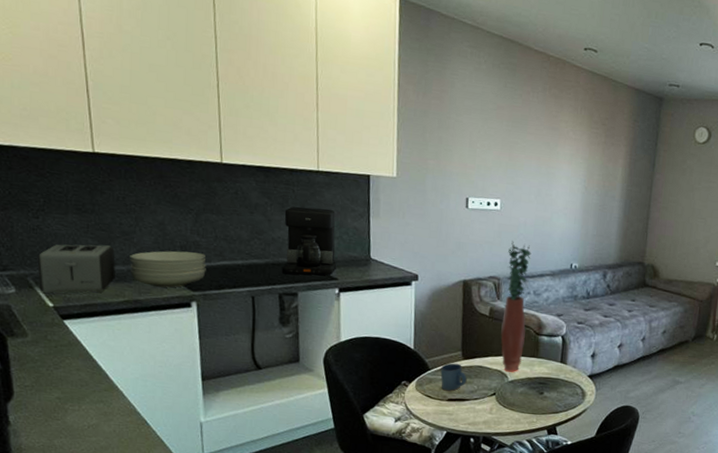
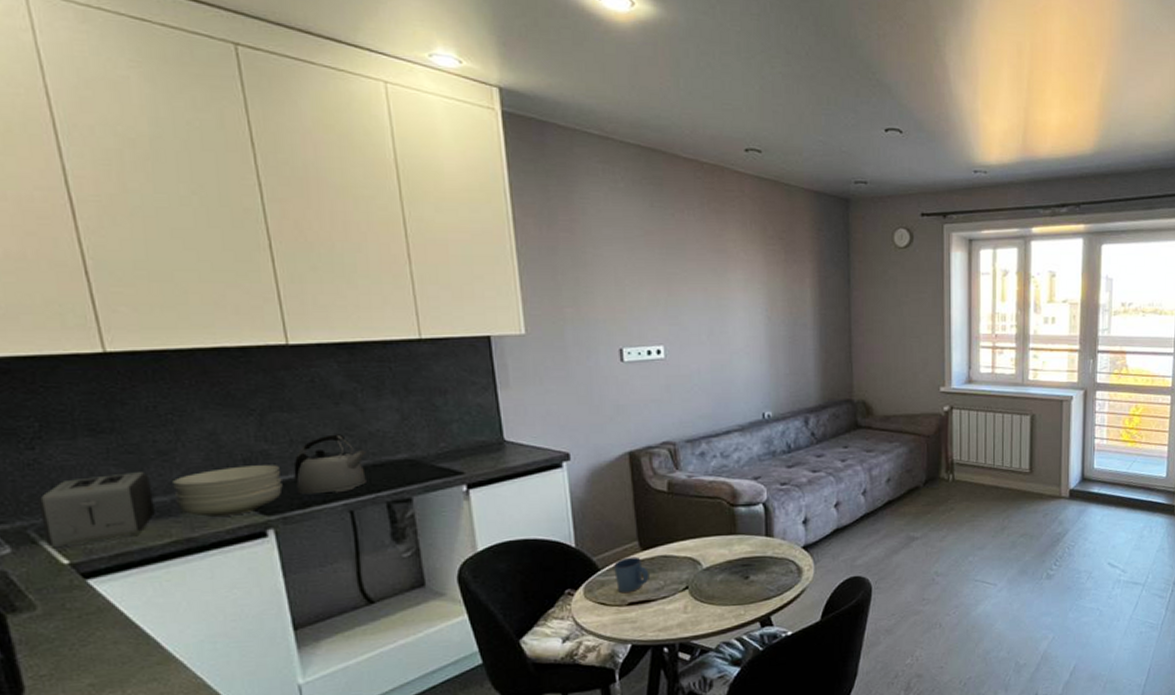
kettle: none [215,236,269,282] -> present [293,434,368,495]
coffee maker: present [281,207,336,276] -> none [381,387,459,476]
vase: present [501,241,532,372] -> none [682,395,717,557]

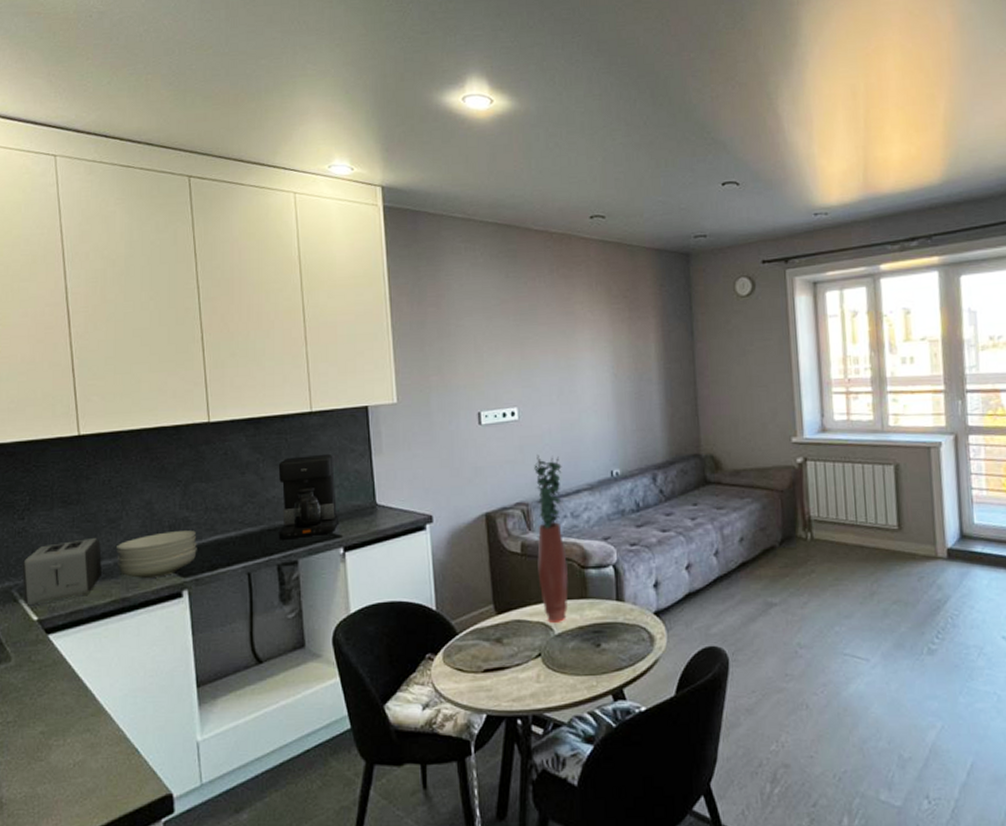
kettle: present [293,434,368,495] -> none [207,501,263,558]
coffee maker: none [381,387,459,476] -> present [278,455,338,540]
mug: present [614,557,649,594] -> none [471,621,504,660]
vase: none [682,395,717,557] -> present [534,455,569,623]

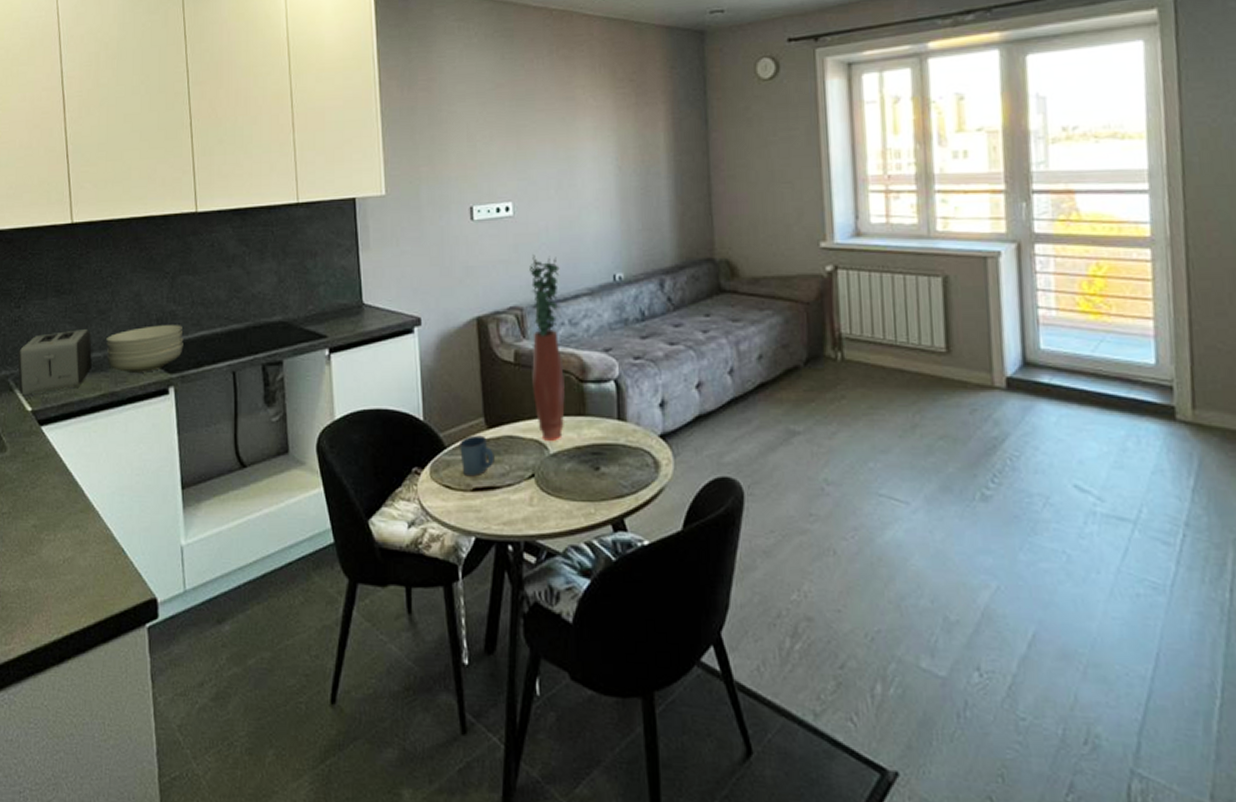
coffee maker: present [278,455,338,540] -> none [263,249,324,338]
mug: none [471,621,504,660] -> present [460,435,495,477]

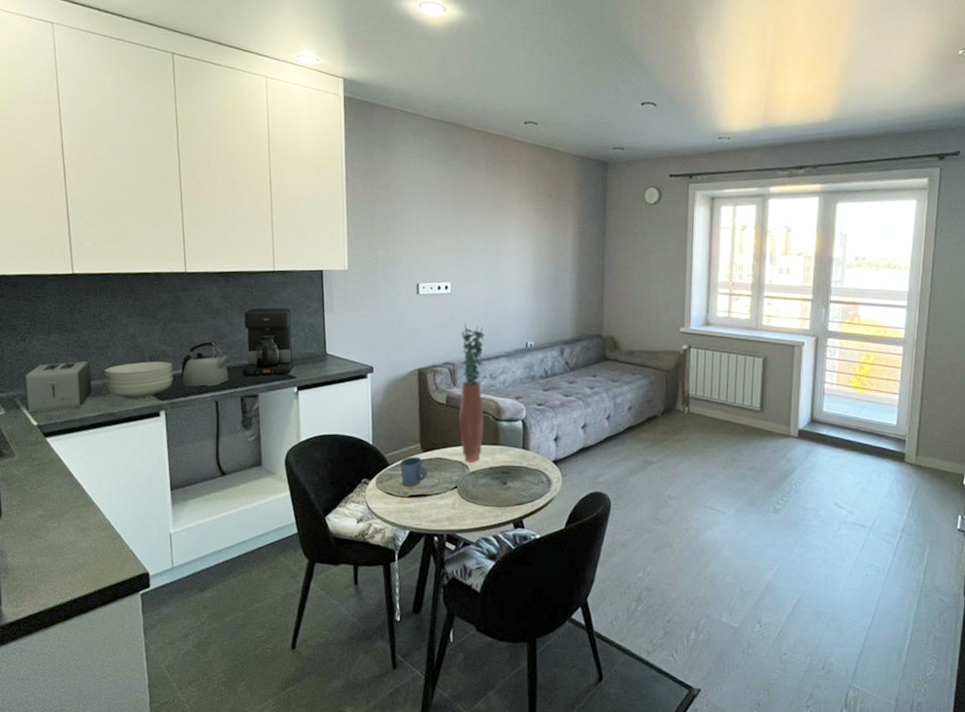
kettle: none [193,296,249,354] -> present [181,341,230,387]
coffee maker: none [263,249,324,338] -> present [242,308,294,377]

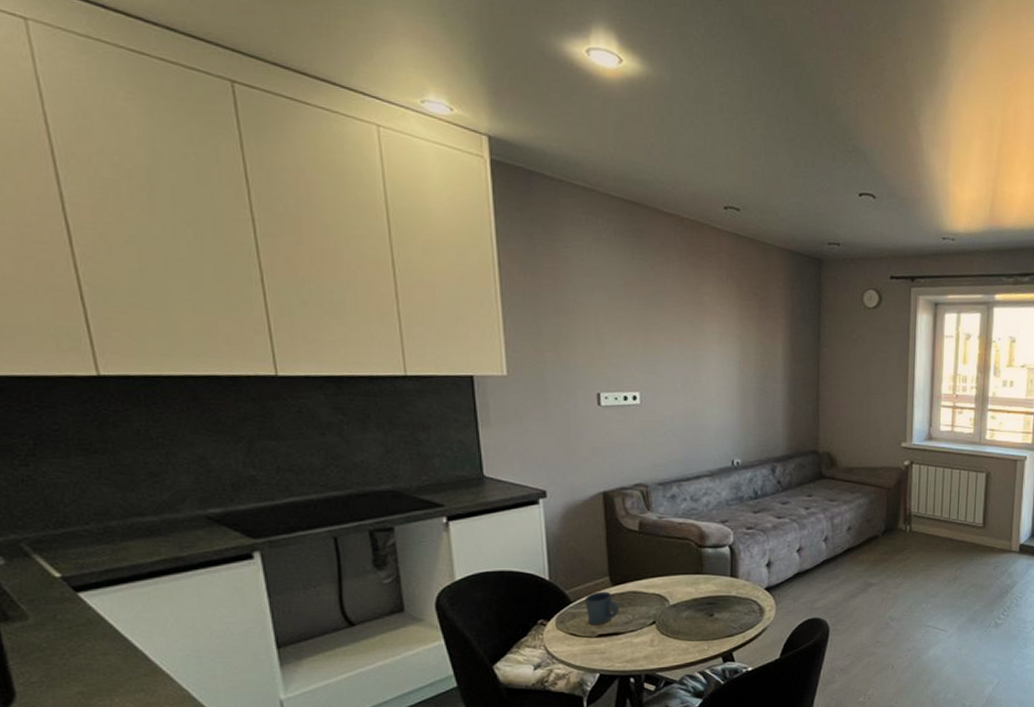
toaster: present [23,361,92,413] -> none [31,492,145,562]
bowl: present [104,361,173,399] -> none [163,490,269,537]
kettle: present [181,341,230,387] -> none [280,463,352,520]
coffee maker: present [242,308,294,377] -> none [366,421,440,506]
vase: present [459,324,485,462] -> none [655,440,685,594]

